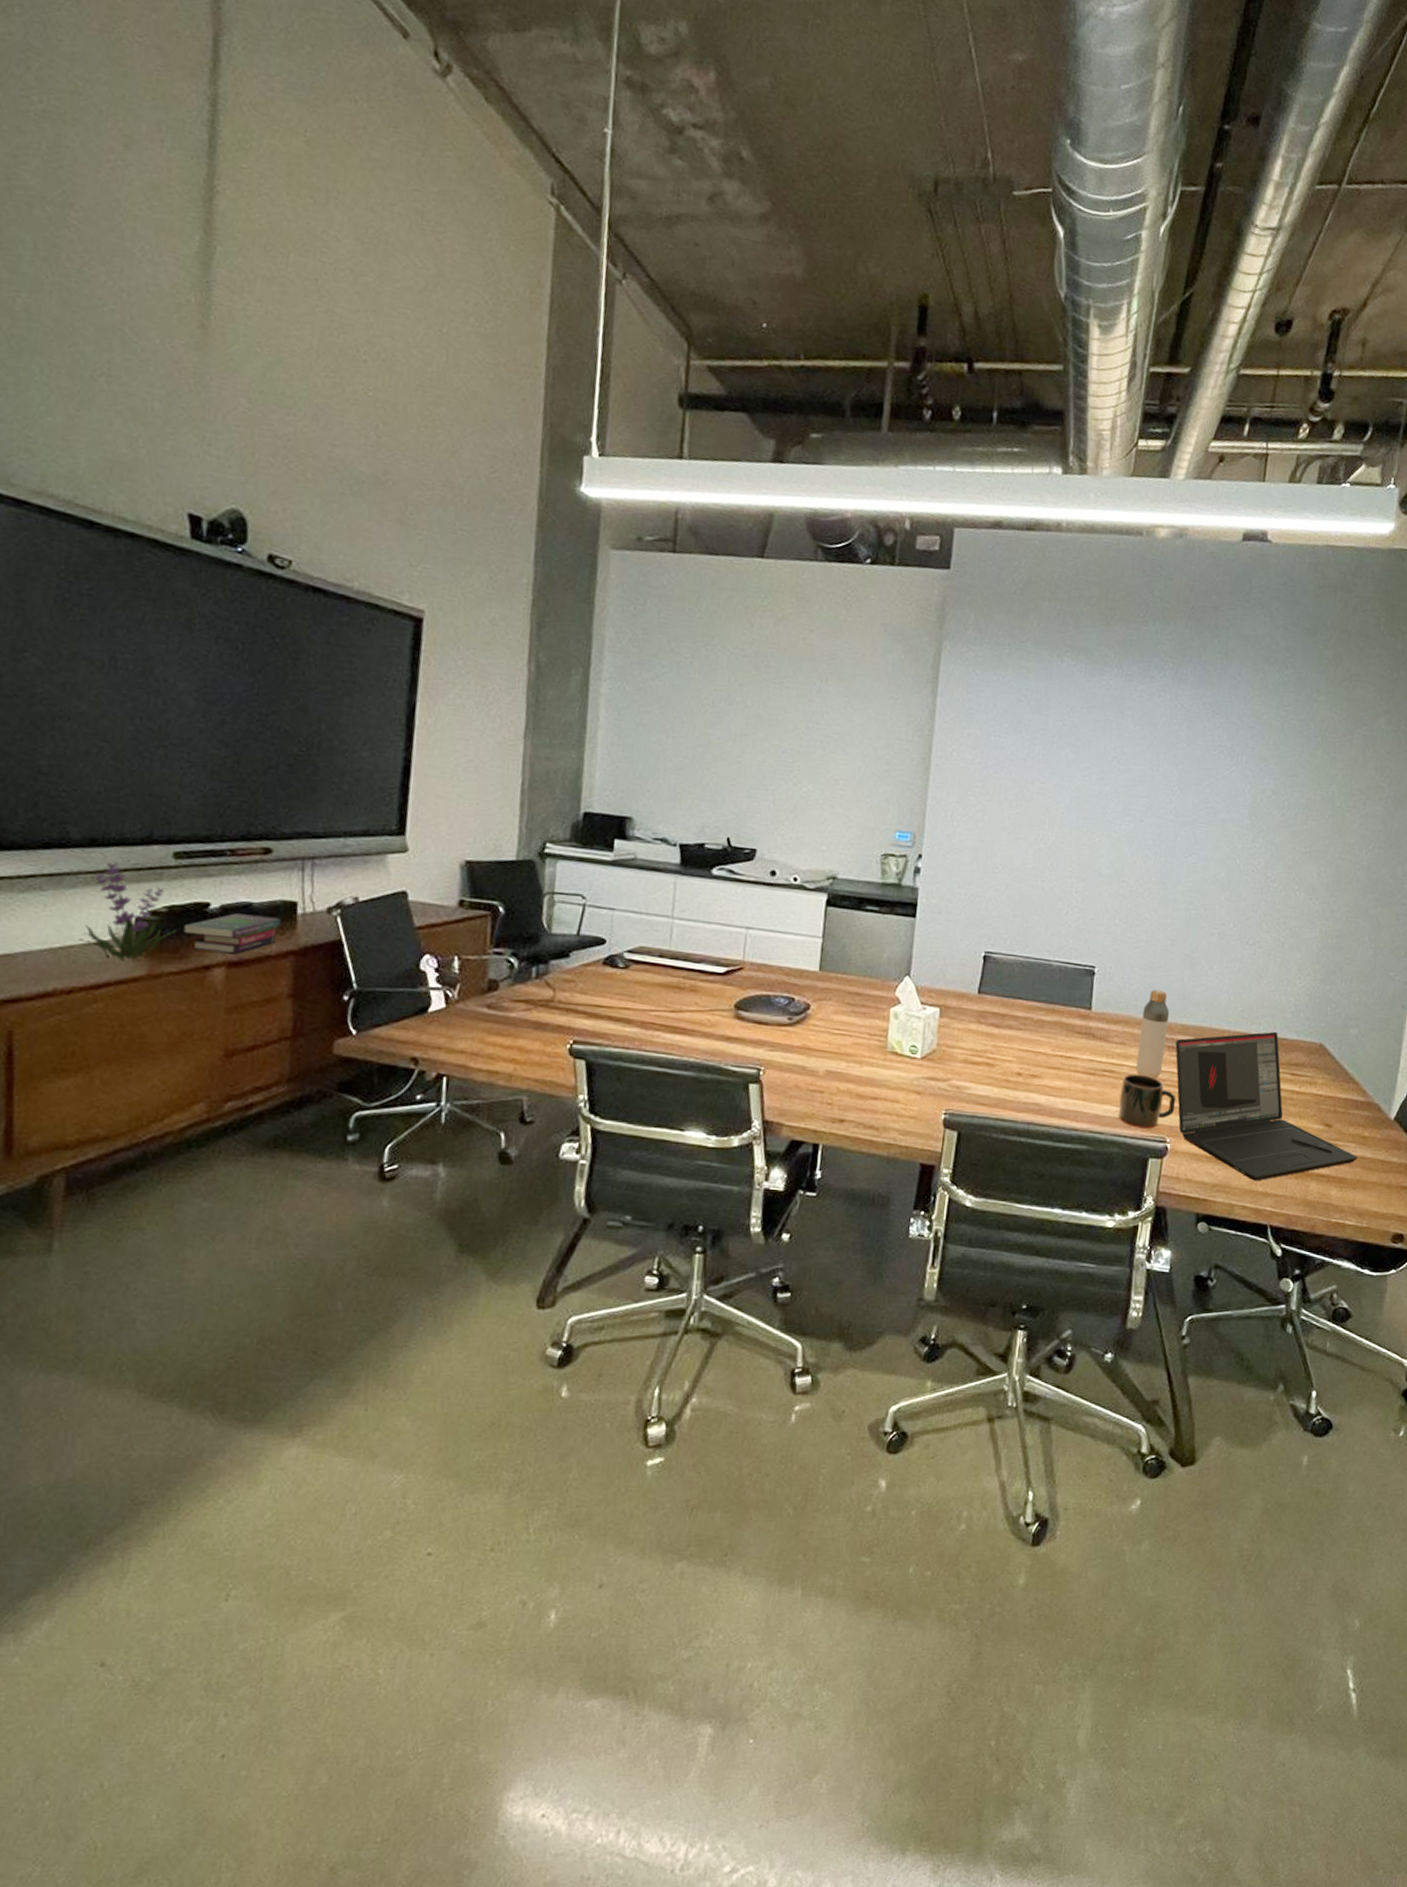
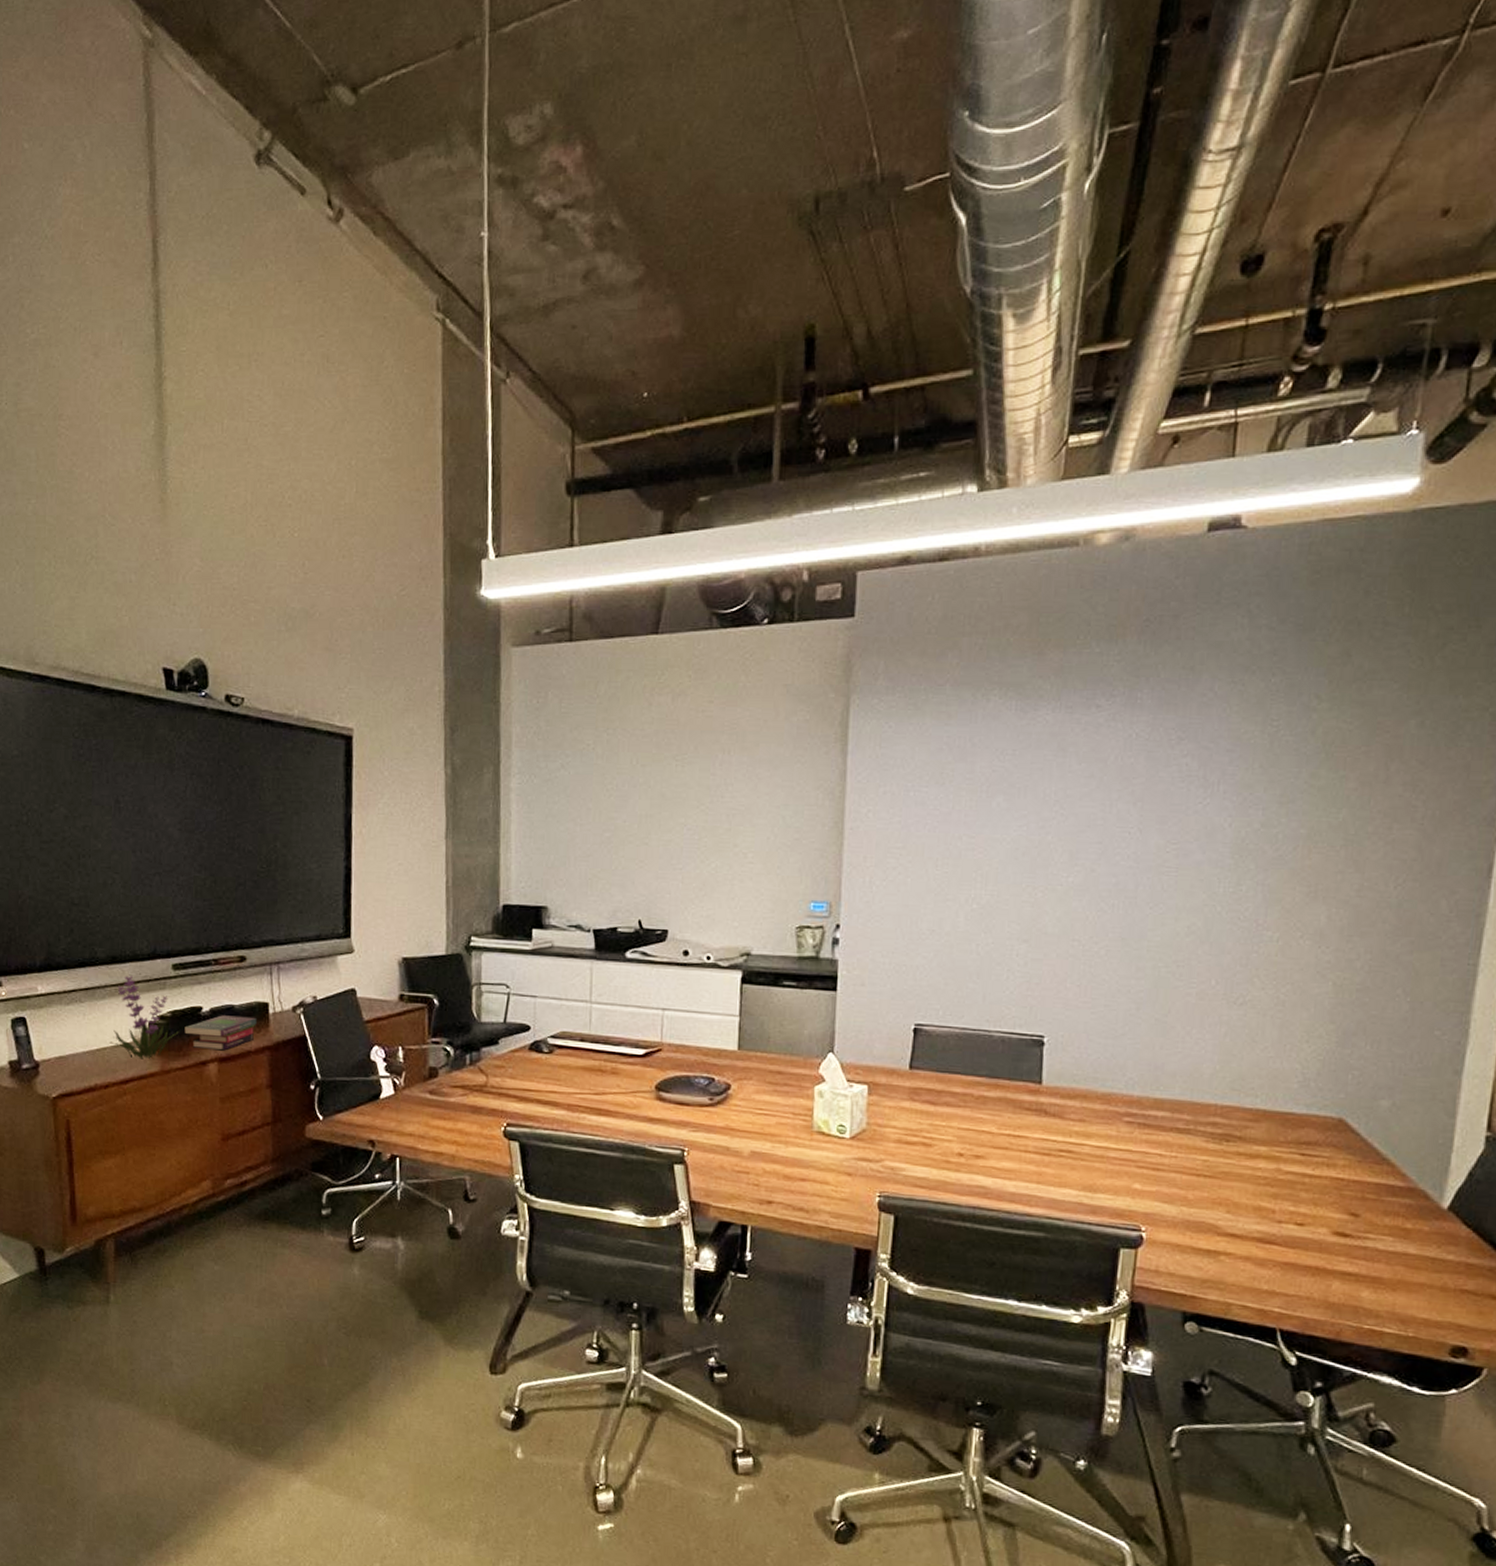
mug: present [1118,1073,1176,1129] -> none [1080,1154,1151,1216]
bottle: present [1136,990,1170,1079] -> none [1099,1060,1139,1160]
laptop: present [1175,1031,1358,1181] -> none [1147,1104,1397,1278]

